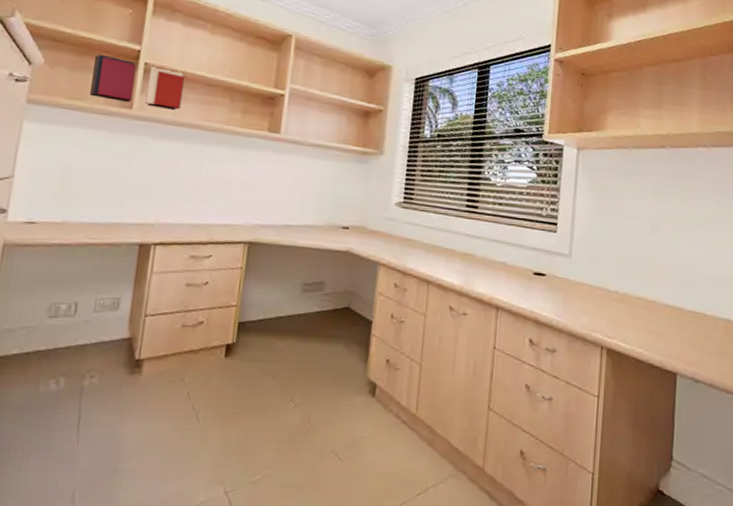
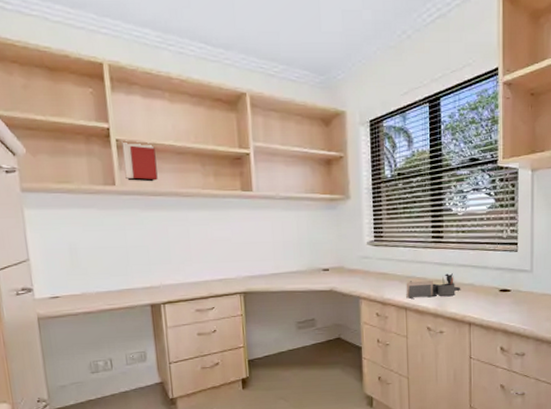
books: present [90,54,137,103] -> none [70,137,113,180]
desk organizer: none [430,248,492,273] -> present [406,273,461,299]

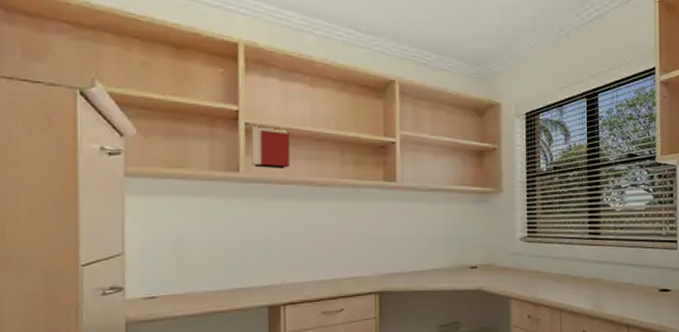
desk organizer: present [406,273,461,299] -> none [560,272,619,299]

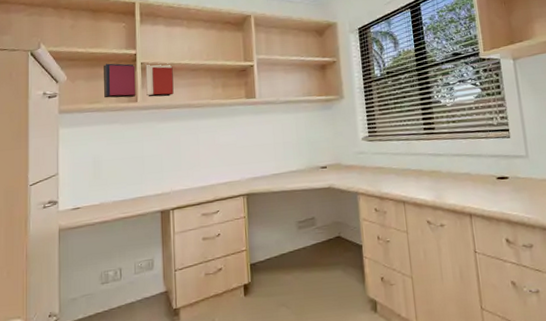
books: none [191,118,238,166] -> present [104,63,136,98]

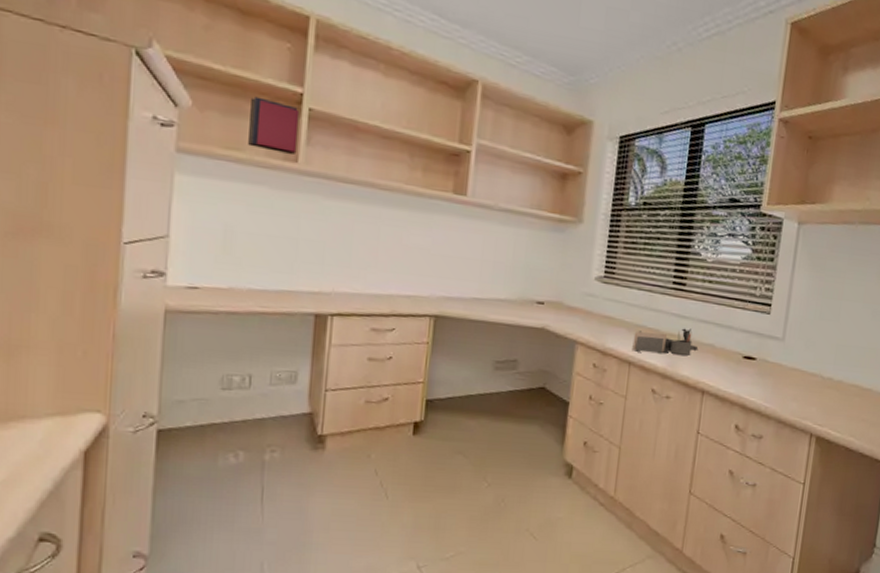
books: present [145,62,174,97] -> none [312,110,356,166]
desk organizer: none [402,163,458,192] -> present [632,328,699,355]

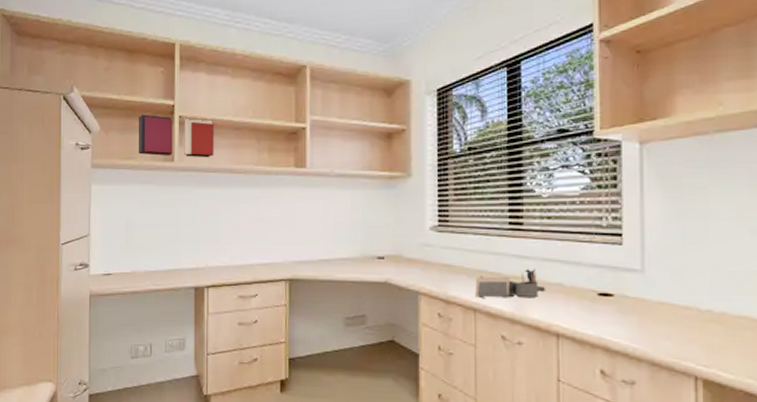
books: none [312,110,356,166] -> present [184,116,214,158]

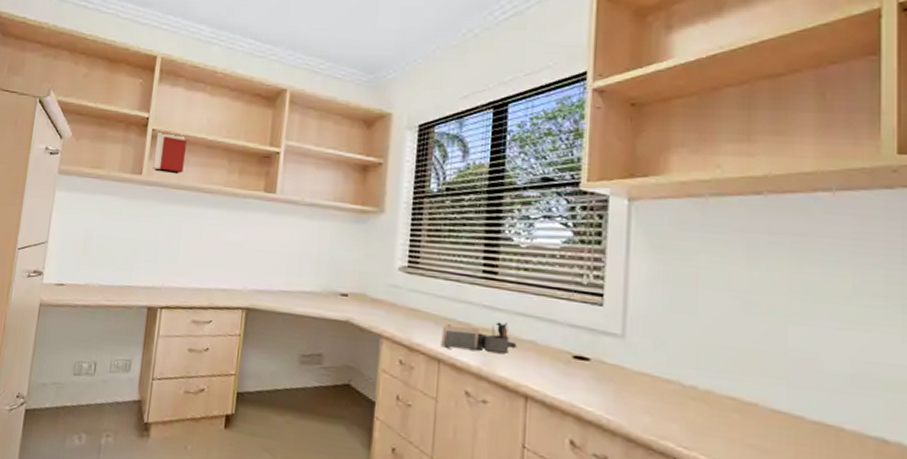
books: present [139,114,173,156] -> none [107,124,146,169]

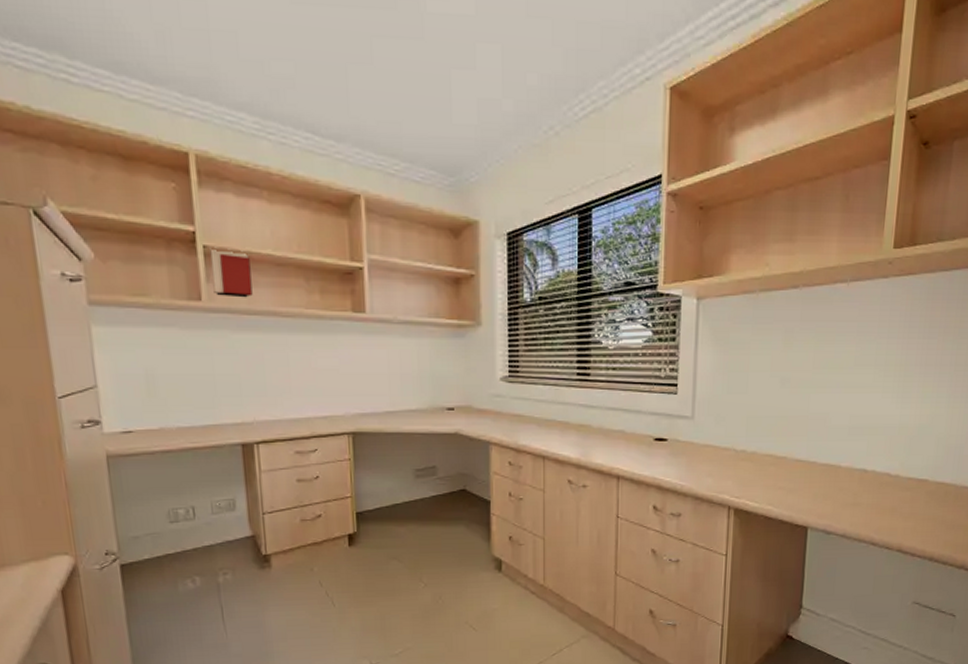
desk organizer: present [441,322,517,353] -> none [544,417,609,446]

